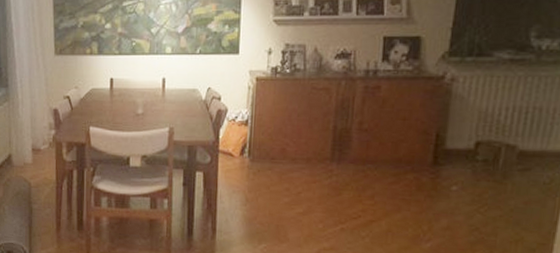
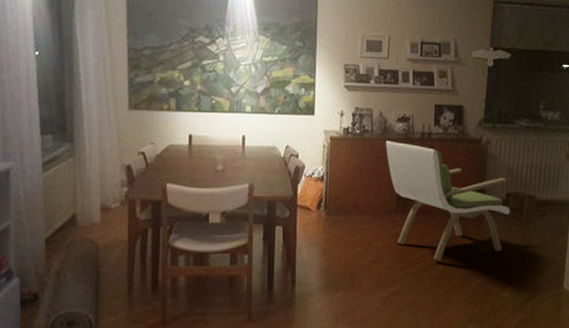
armchair: none [320,80,480,218] -> present [385,140,510,262]

